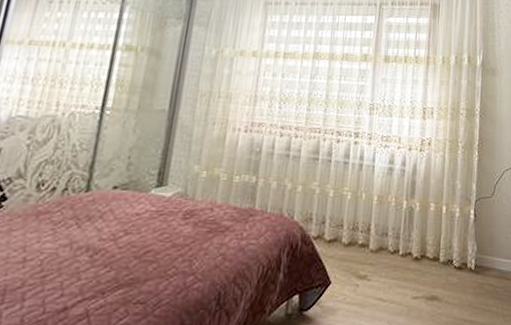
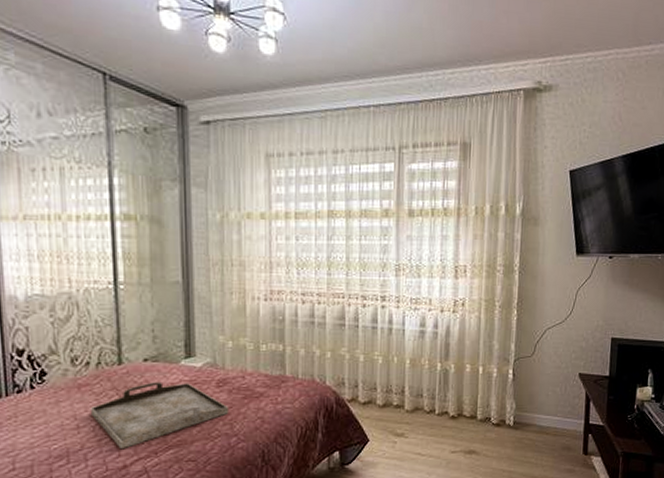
serving tray: none [42,211,192,288] -> present [90,382,230,450]

